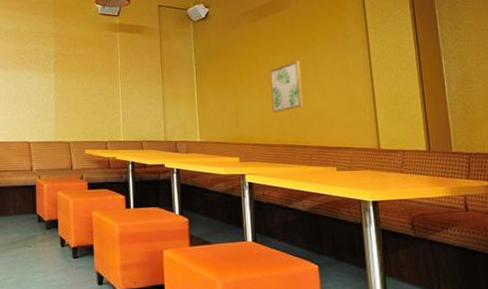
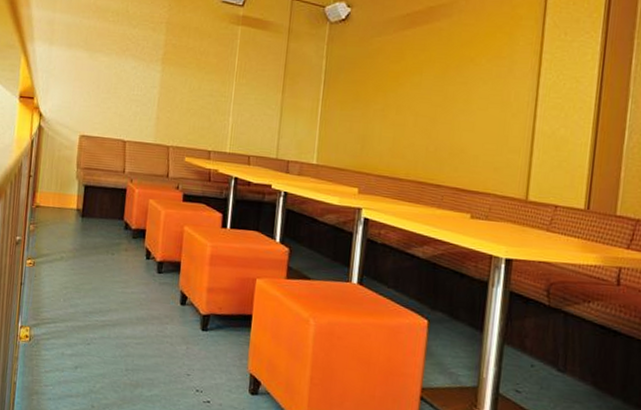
wall art: present [270,60,303,113] -> none [406,83,450,143]

